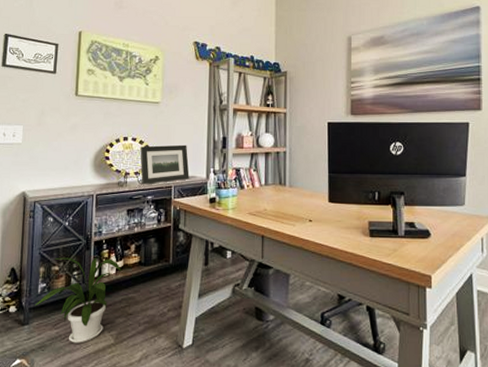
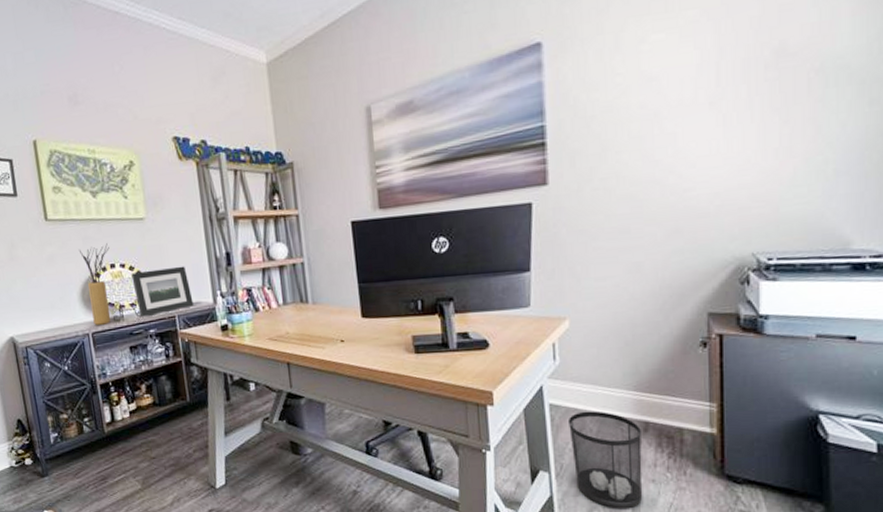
house plant: present [35,257,122,344] -> none [51,401,136,491]
vase: none [99,120,126,189] -> present [78,243,111,326]

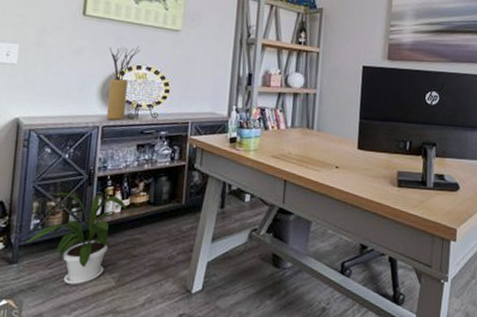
house plant: none [51,401,136,491] -> present [26,192,128,285]
picture frame: present [131,266,194,318] -> none [154,77,209,119]

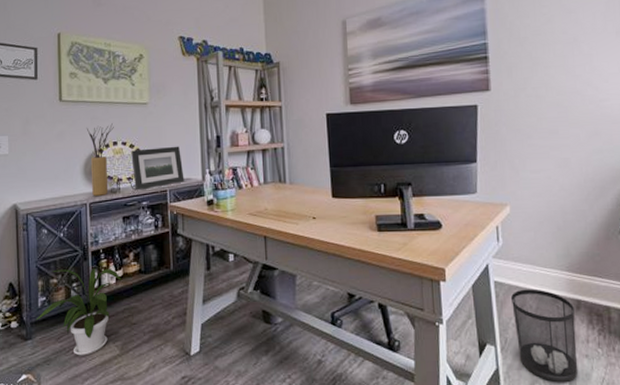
picture frame: none [154,77,209,119] -> present [131,146,184,191]

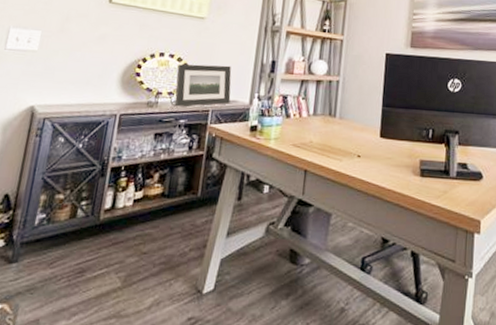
house plant: present [37,267,122,356] -> none [29,184,140,287]
vase: present [86,123,114,197] -> none [125,33,164,109]

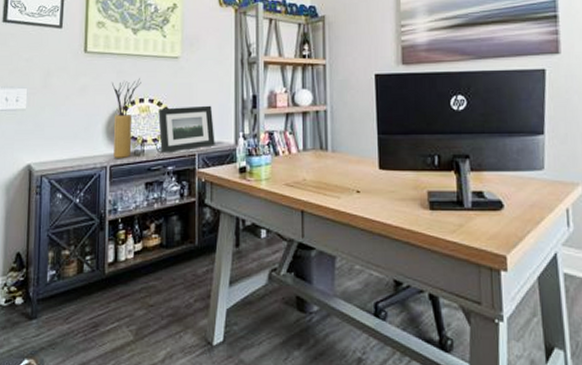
vase: none [125,33,164,109] -> present [111,78,141,159]

